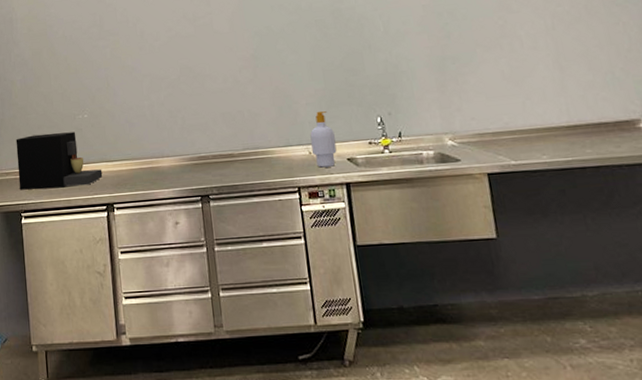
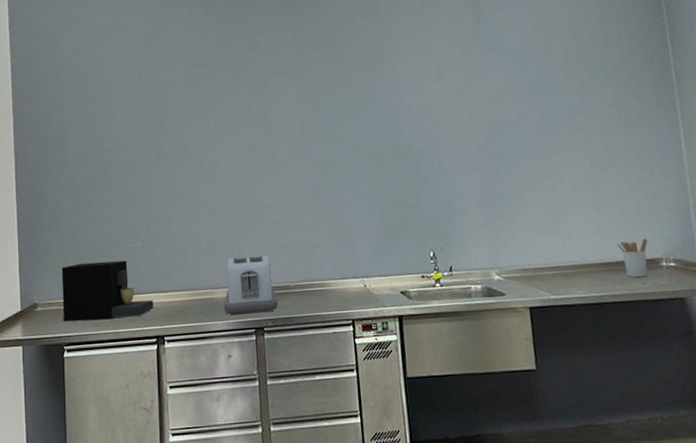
toaster: none [169,123,223,183] -> present [224,254,278,315]
soap bottle: present [310,111,337,168] -> none [366,244,391,300]
utensil holder: none [586,98,623,141] -> present [617,238,648,278]

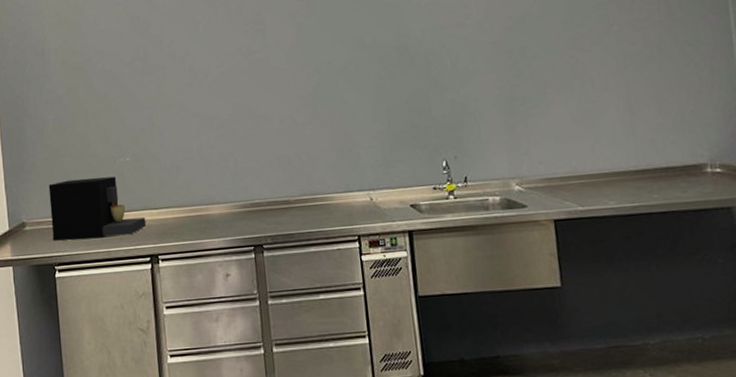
toaster: present [224,254,278,315] -> none [220,167,278,232]
utensil holder: present [617,238,648,278] -> none [655,142,691,186]

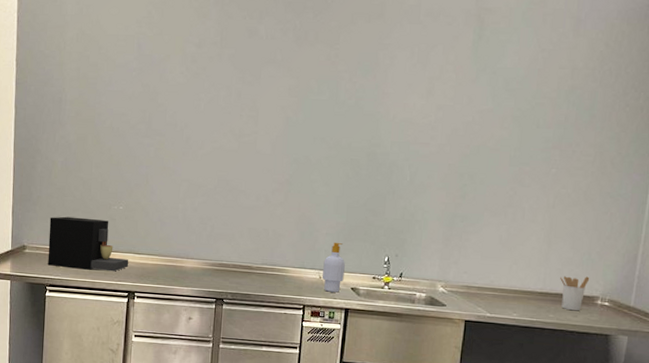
soap bottle: none [371,154,400,215] -> present [322,242,345,293]
utensil holder: none [655,142,691,186] -> present [560,276,590,311]

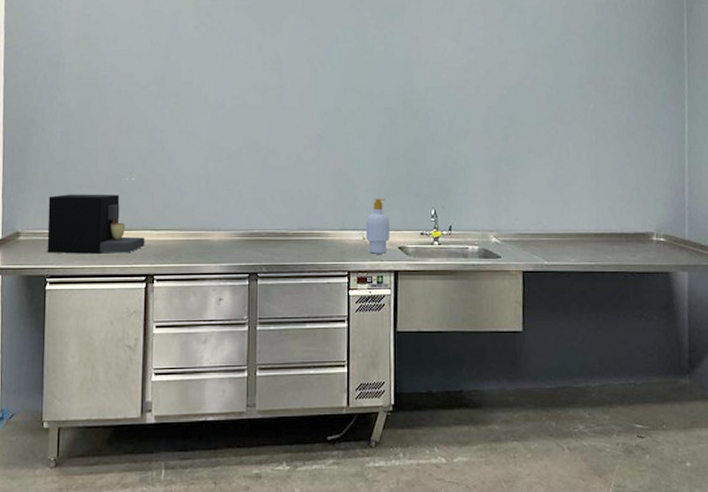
utensil holder: present [560,276,590,311] -> none [613,212,642,250]

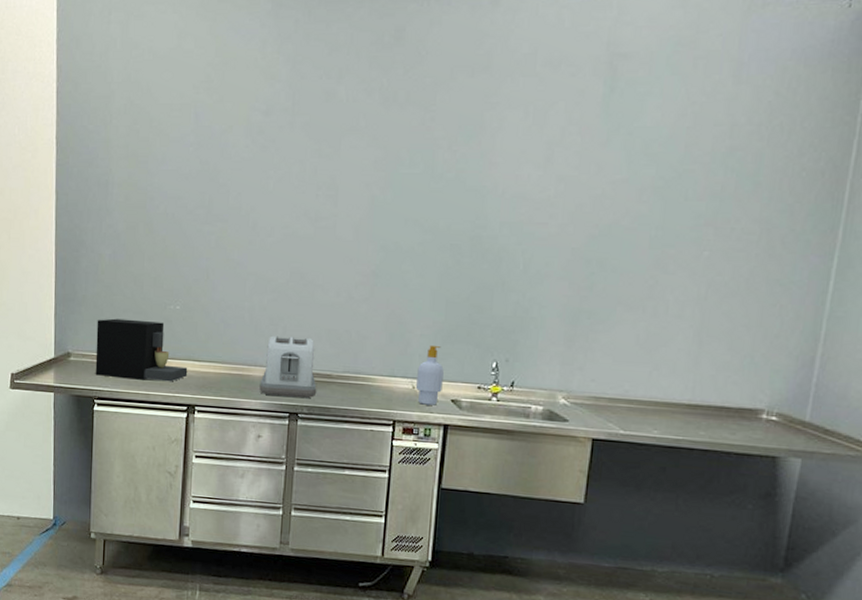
toaster: none [218,199,274,259] -> present [259,335,317,398]

